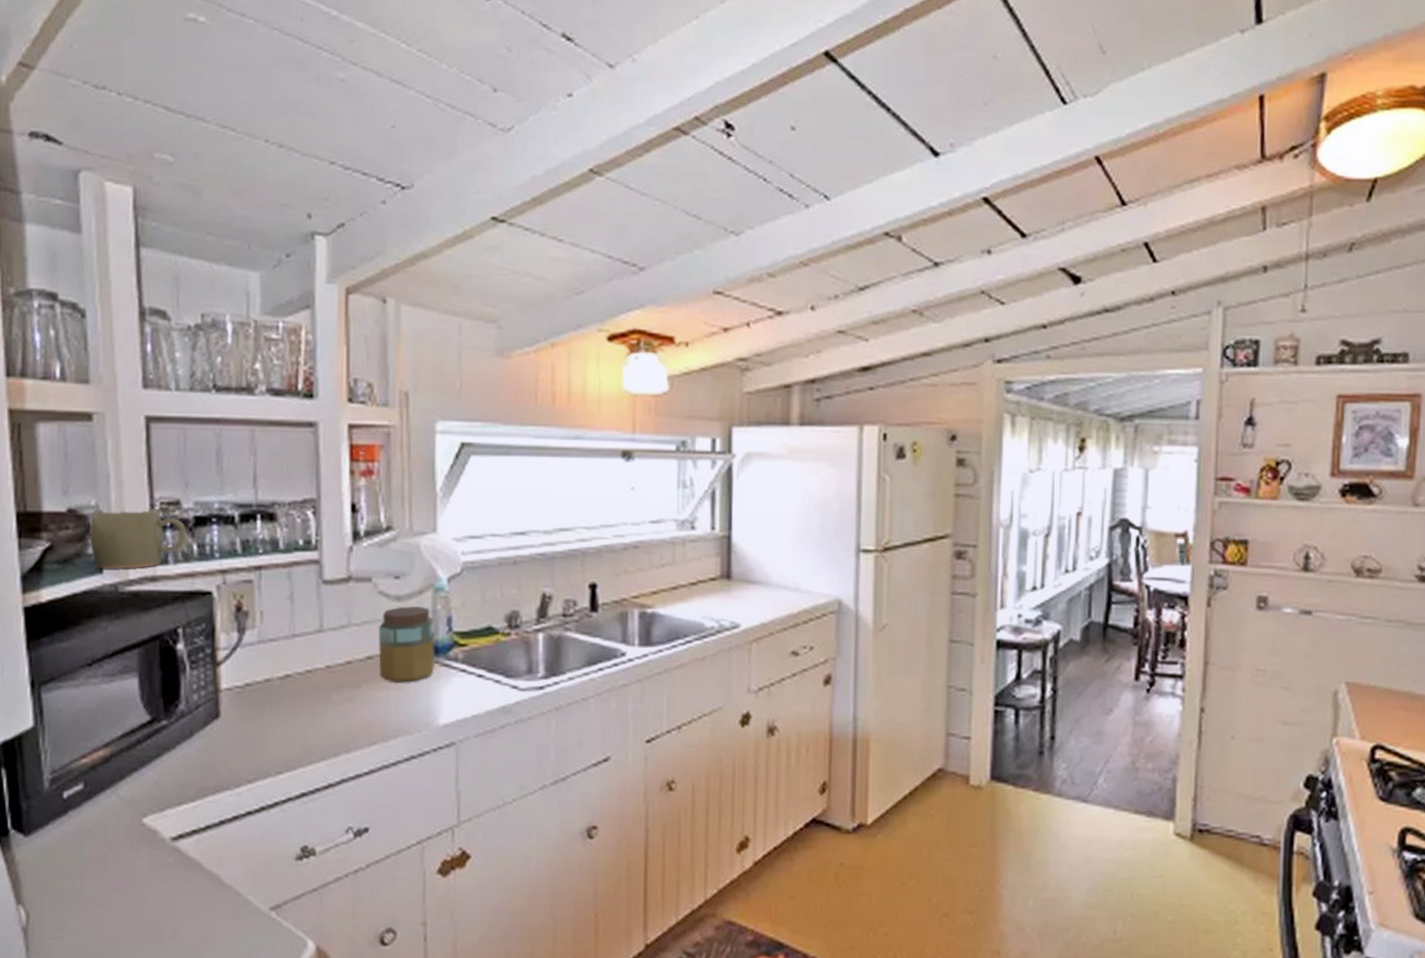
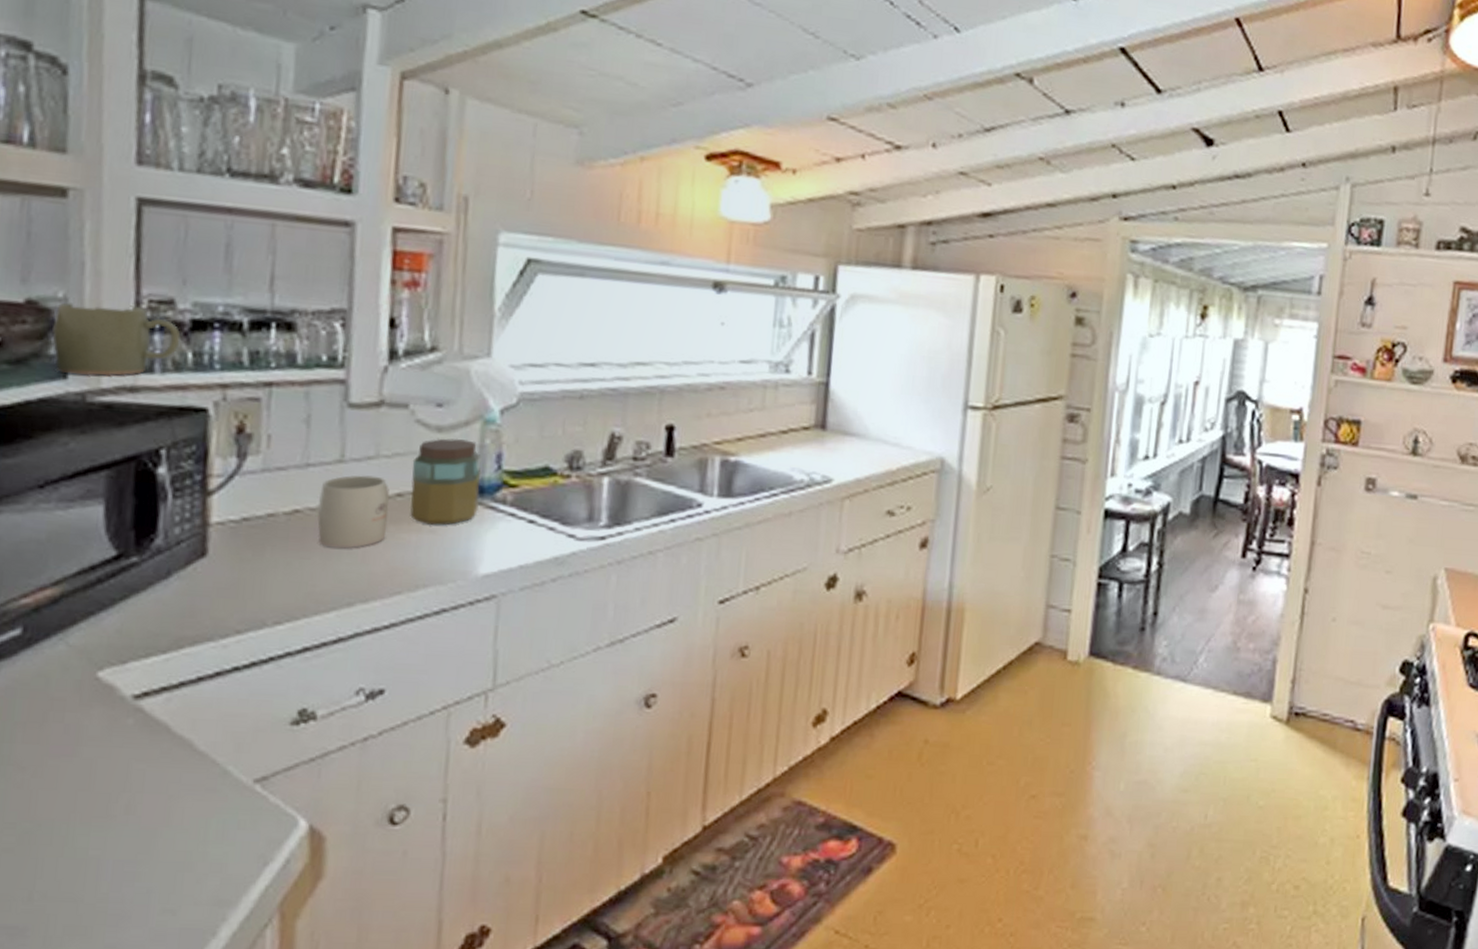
mug: none [305,642,362,707] -> present [317,475,390,549]

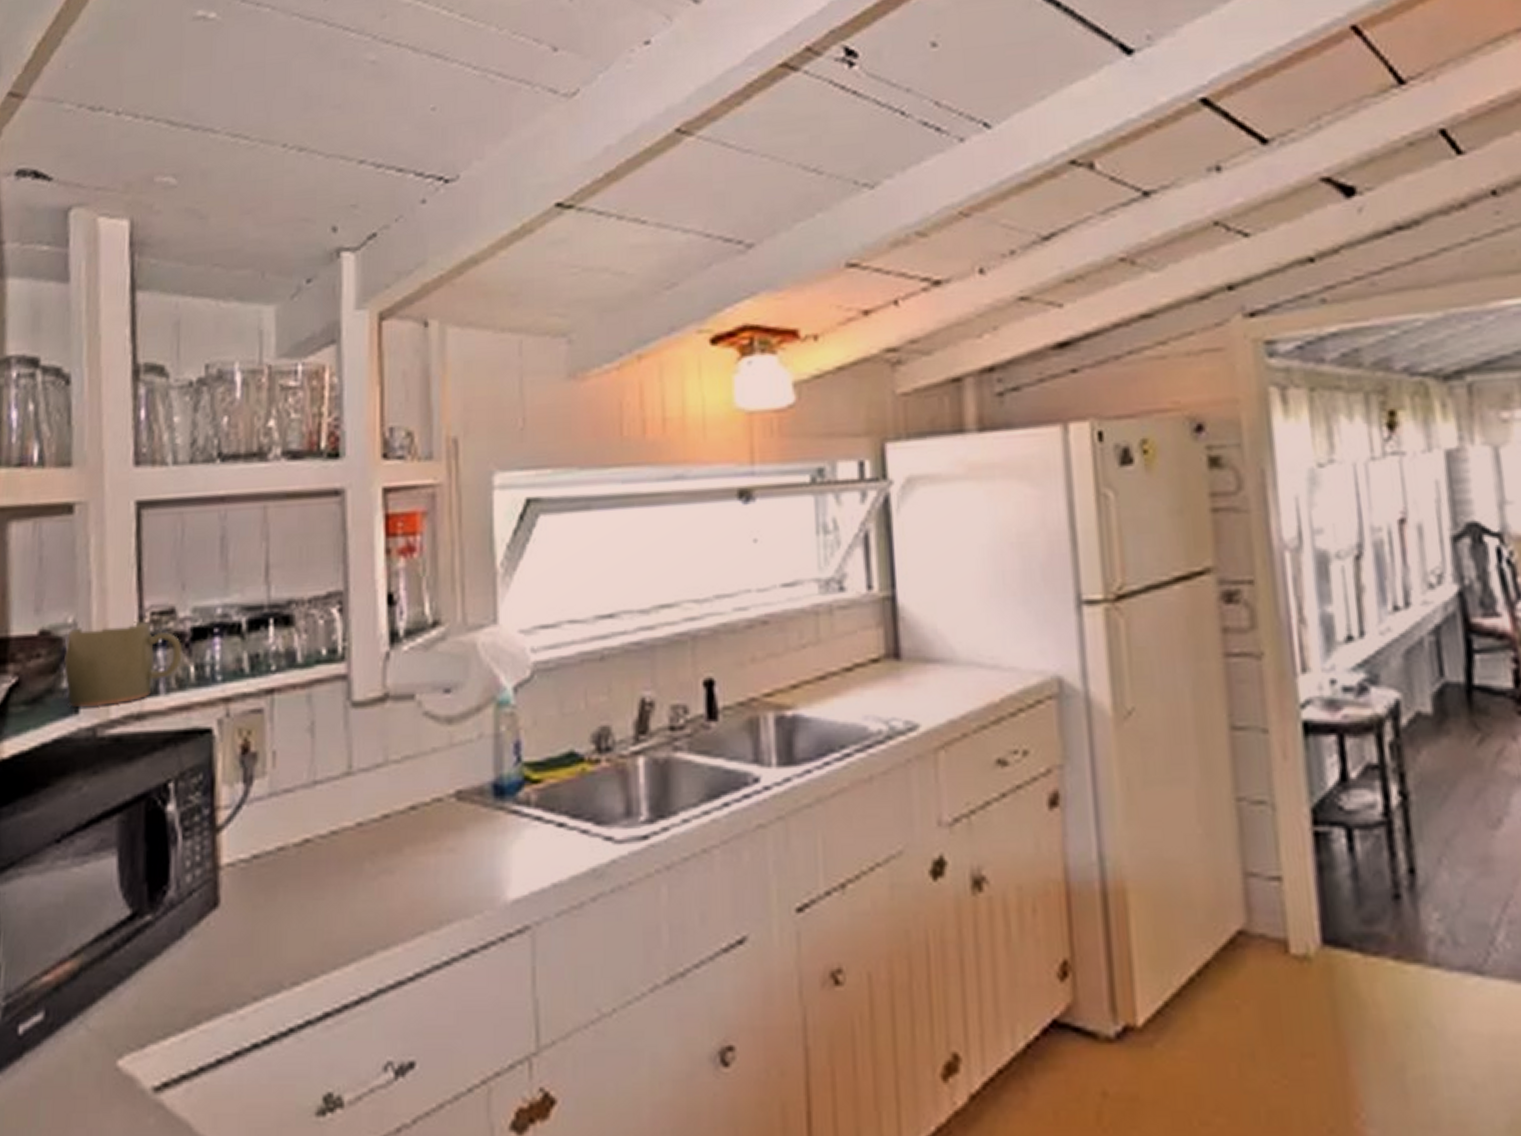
mug: present [317,475,390,549] -> none [329,787,403,883]
peanut butter: present [410,438,482,525] -> none [424,728,500,842]

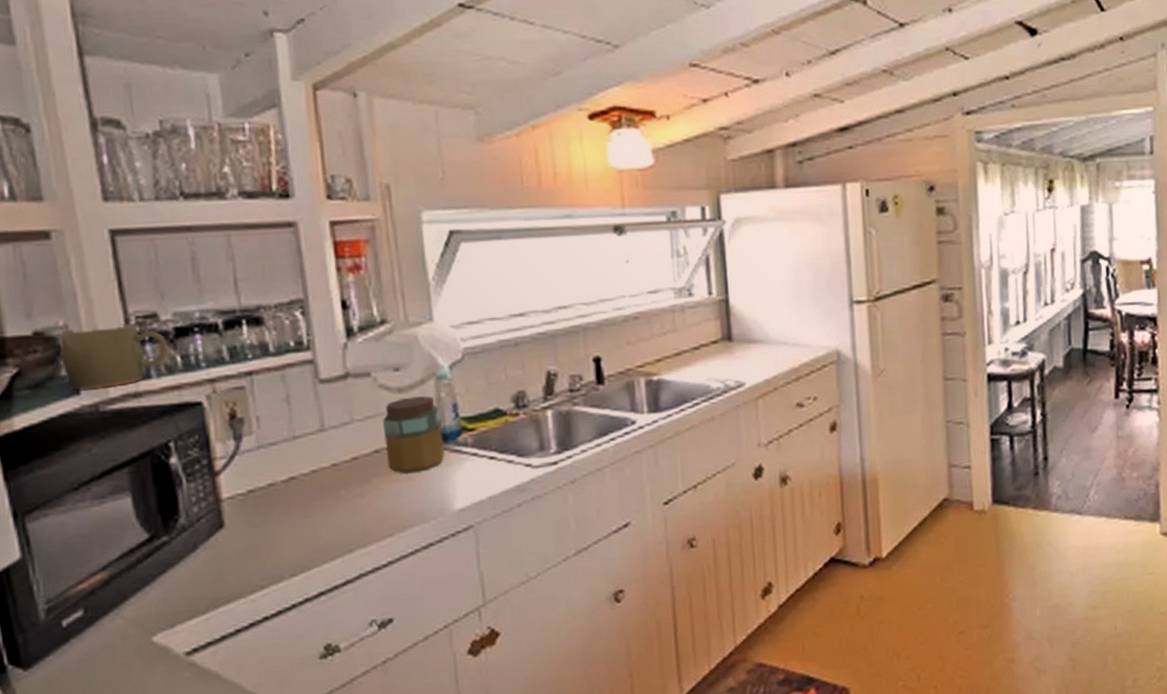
peanut butter: none [424,728,500,842] -> present [382,395,445,473]

